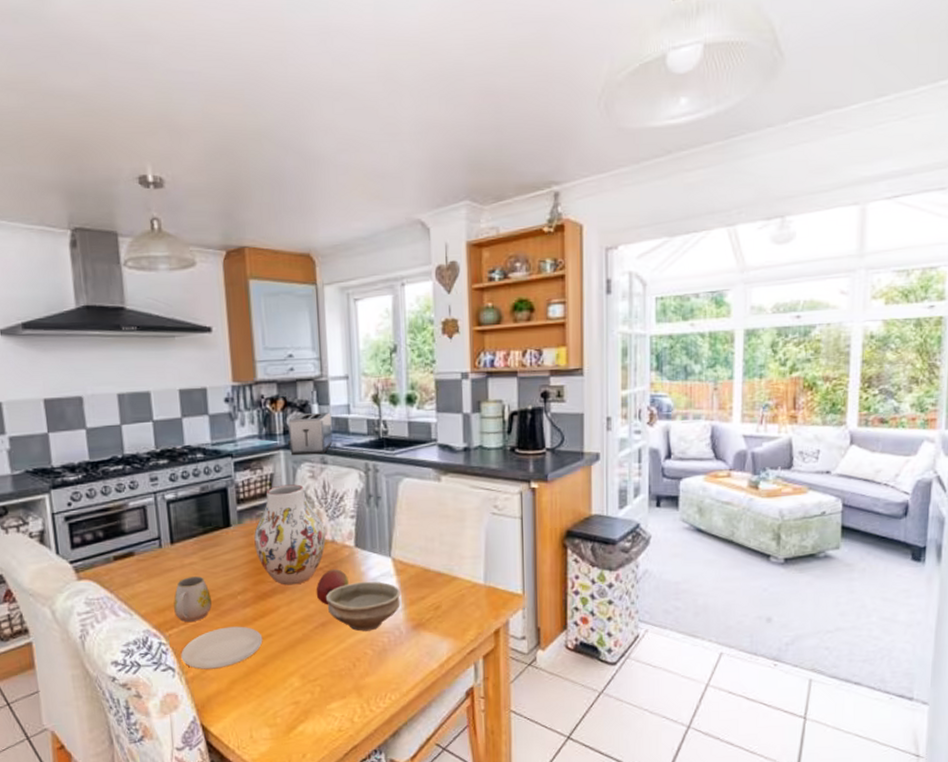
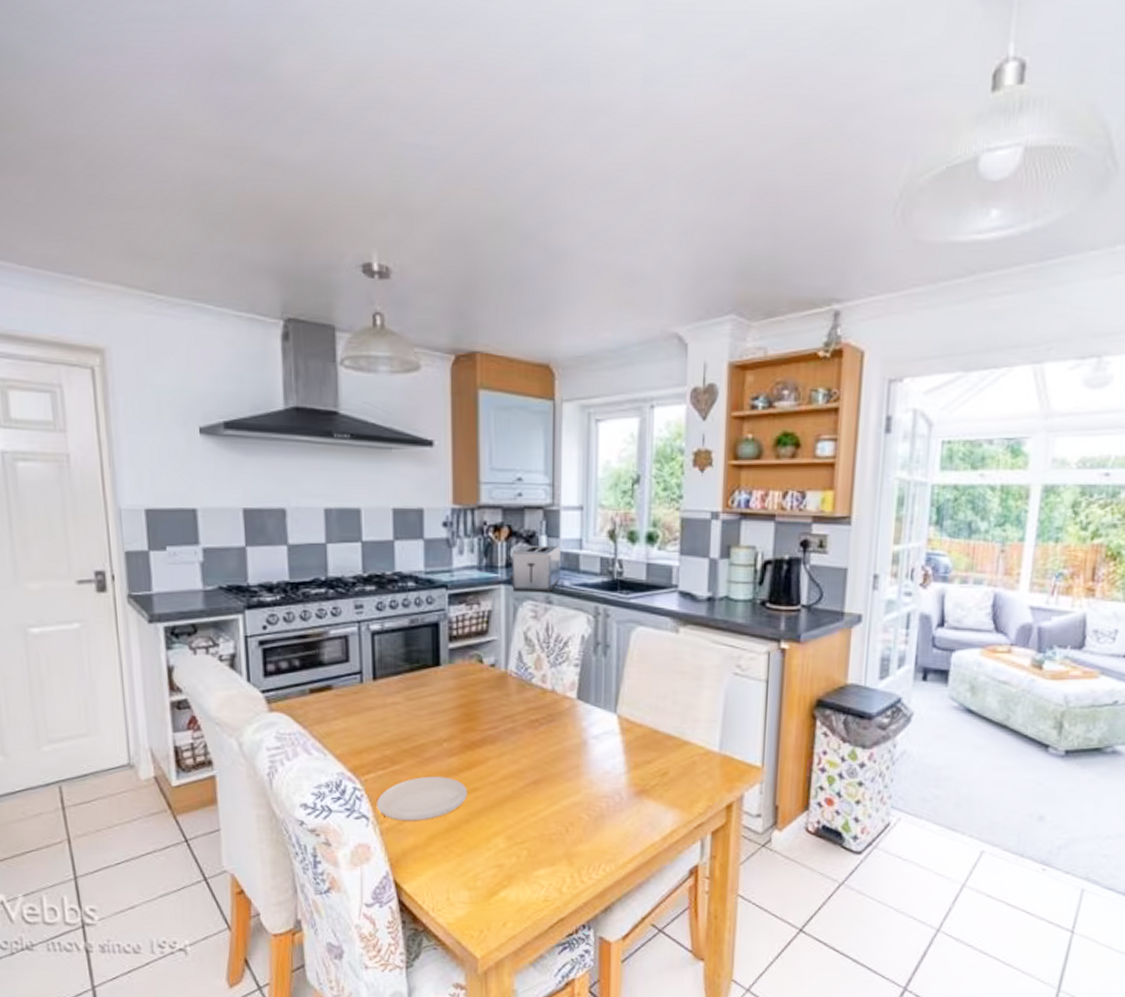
mug: present [173,576,212,623] -> none [372,718,414,768]
vase: present [254,484,326,585] -> none [466,624,545,736]
fruit: present [316,569,349,605] -> none [530,722,567,762]
bowl: present [326,581,401,632] -> none [541,738,624,794]

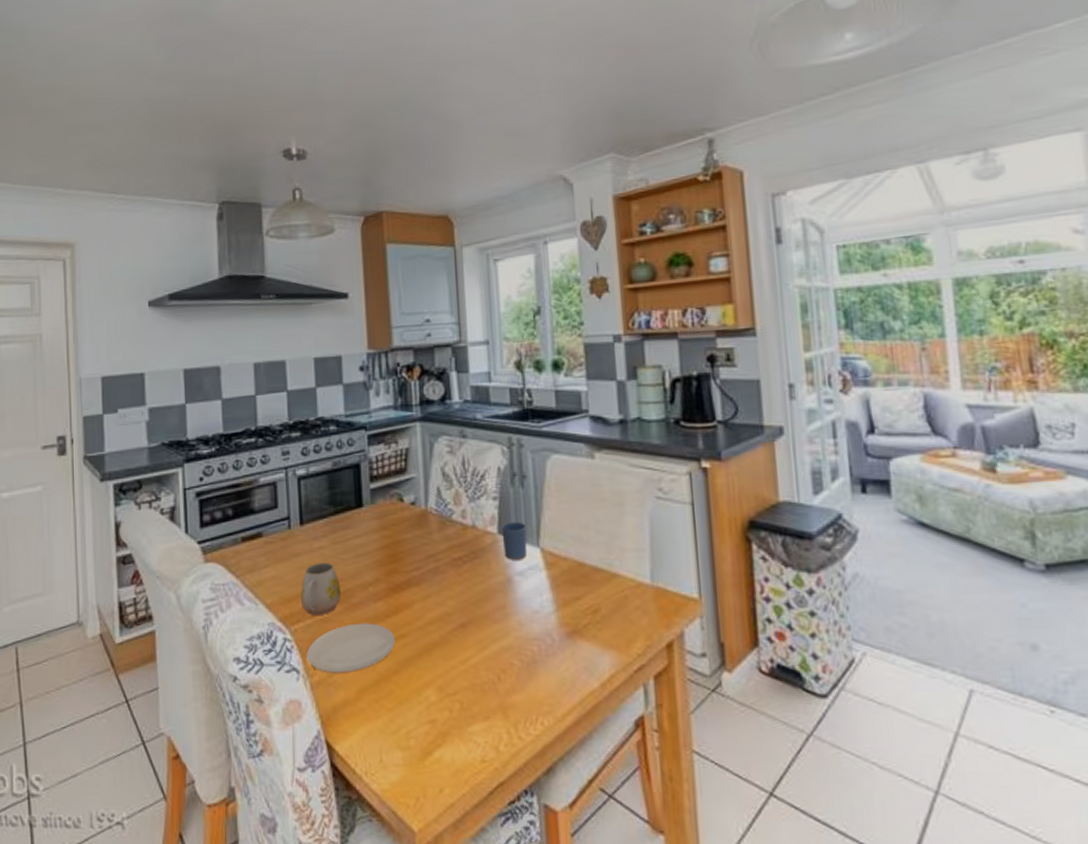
mug: none [372,718,414,768] -> present [301,563,341,616]
toaster: present [510,546,561,593] -> none [425,381,472,429]
mug: none [580,688,606,725] -> present [501,521,528,560]

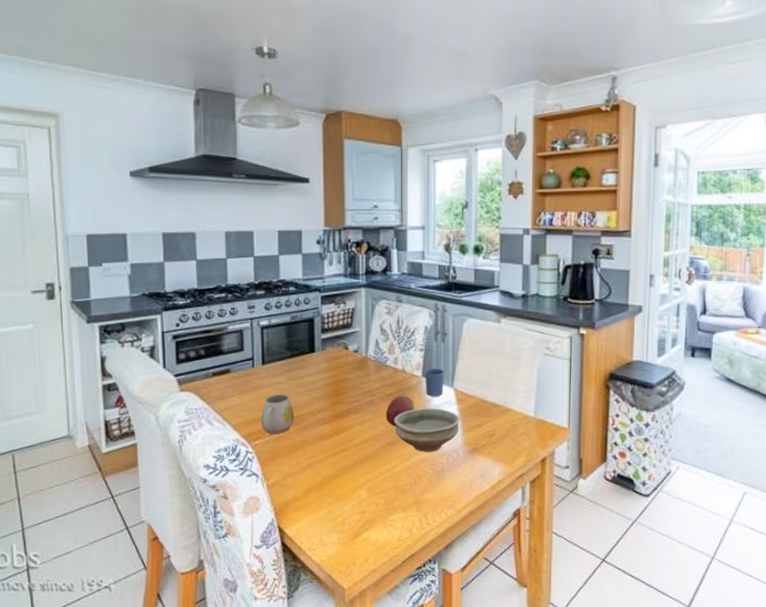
plate: present [306,623,396,673] -> none [264,441,337,477]
fruit: none [454,559,492,603] -> present [386,395,415,427]
bowl: none [466,575,552,637] -> present [394,408,459,452]

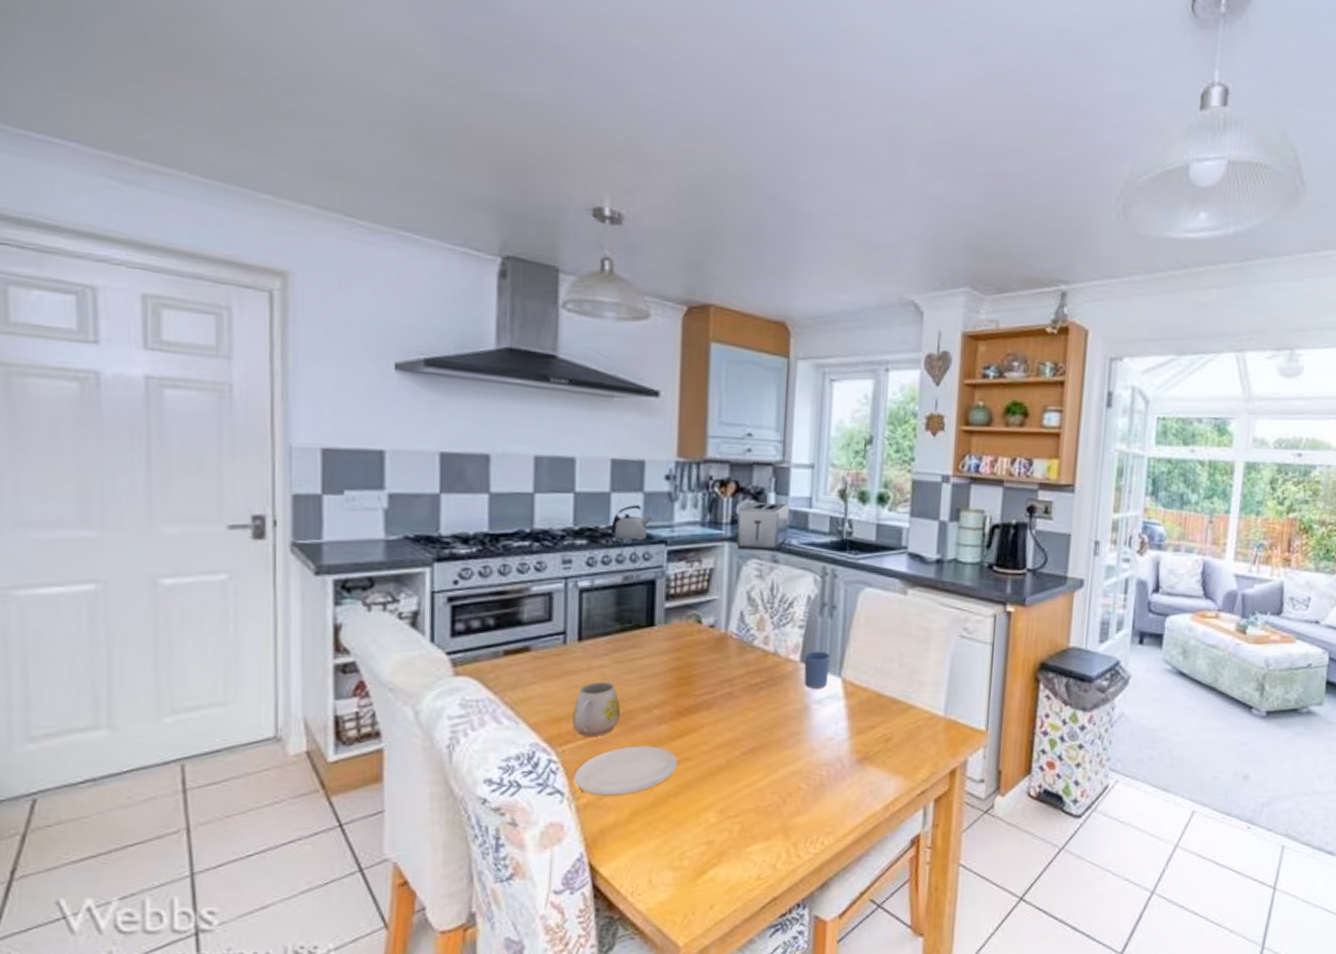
plate: none [264,441,337,477] -> present [574,746,678,796]
kettle: none [280,264,310,290] -> present [611,505,653,541]
toaster: none [369,257,408,294] -> present [735,502,789,552]
fruit: present [386,395,415,427] -> none [748,686,789,728]
bowl: present [394,408,459,452] -> none [760,703,847,762]

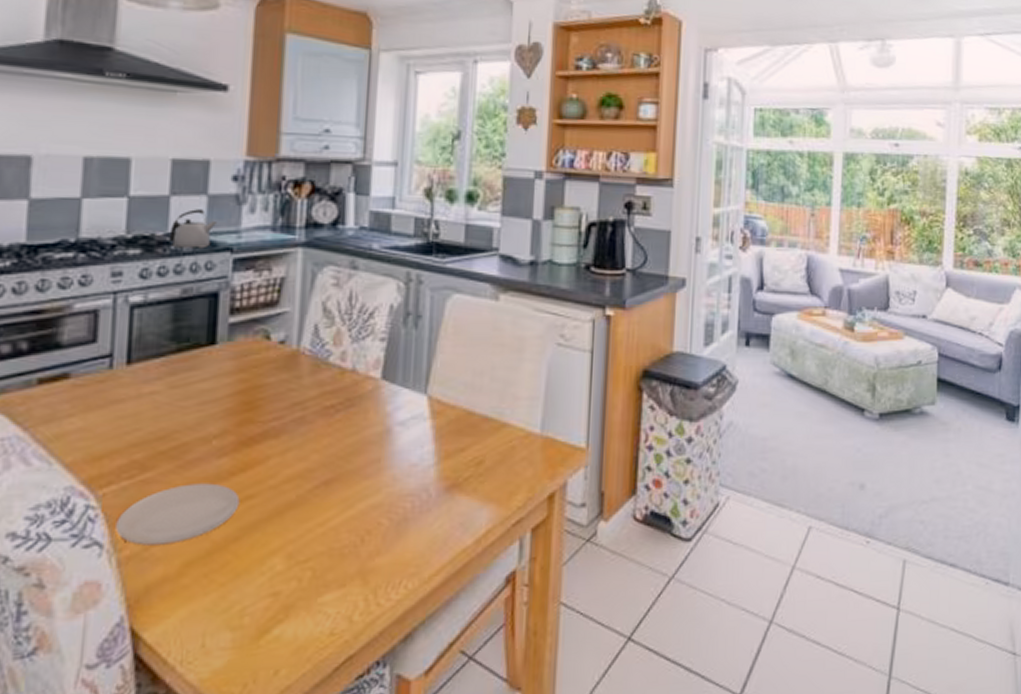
mug: present [572,682,620,738] -> none [116,411,174,477]
toaster: present [735,502,789,552] -> none [310,204,370,257]
mug: present [804,651,831,689] -> none [385,366,416,409]

